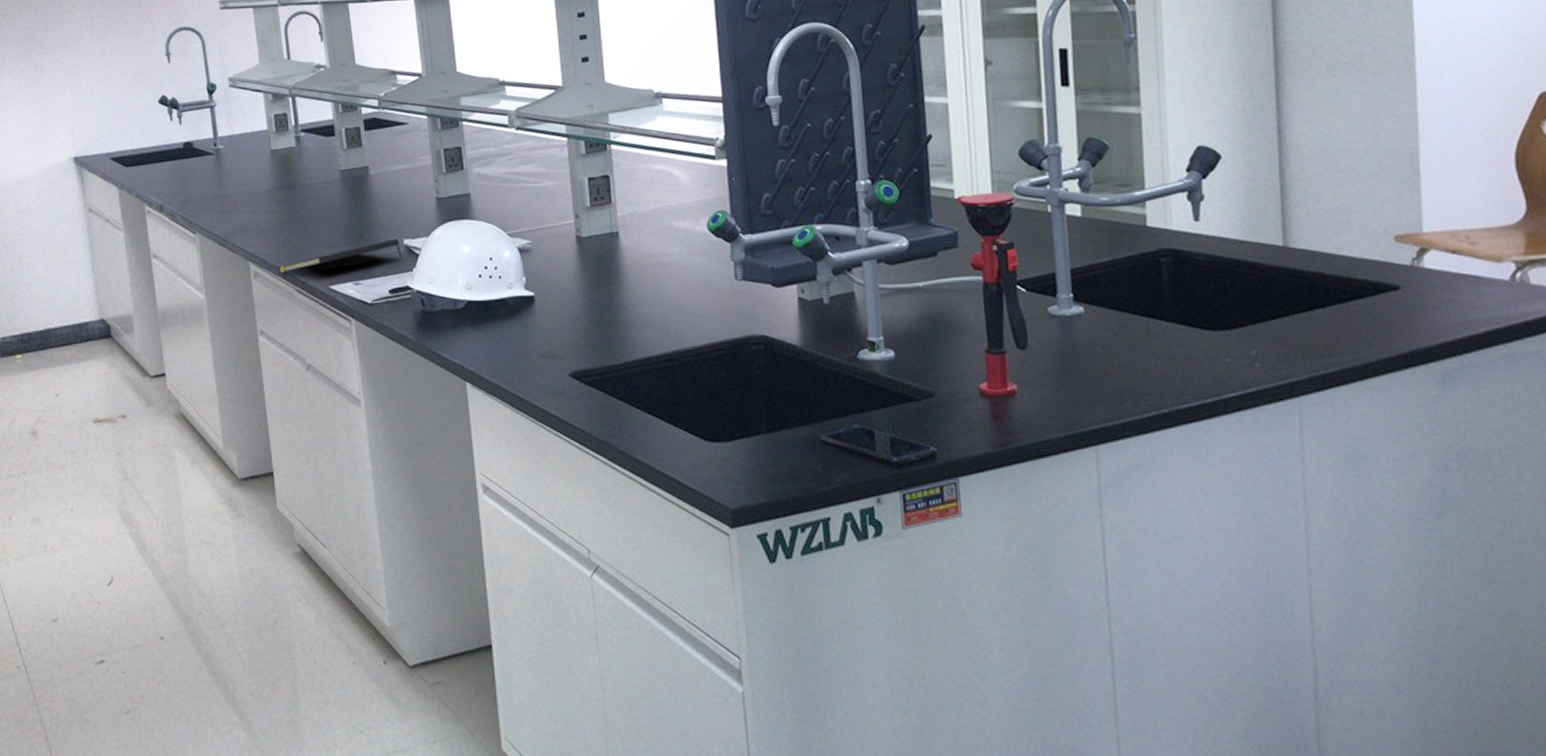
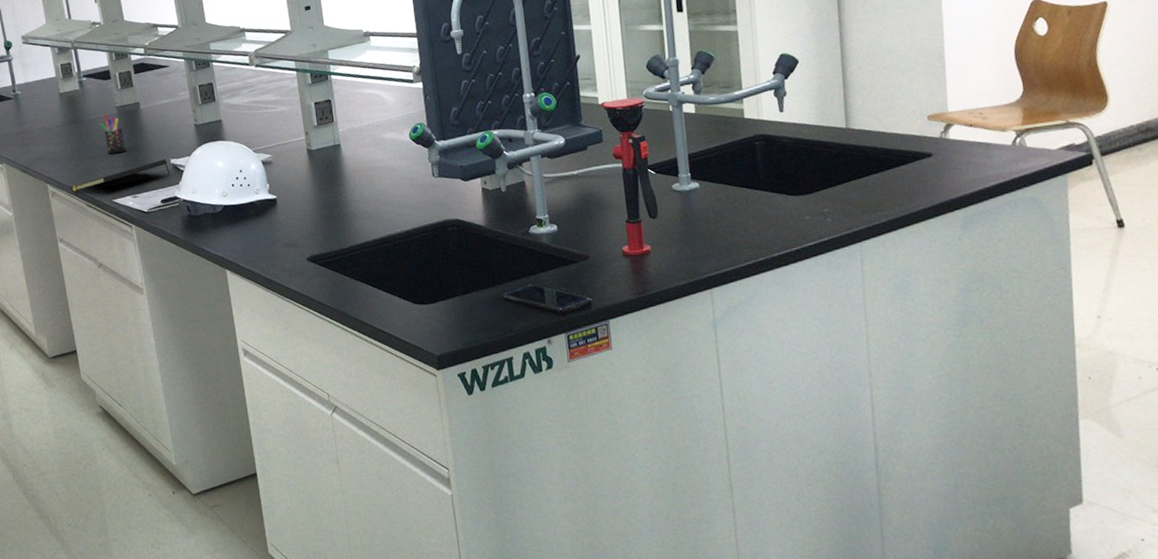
pen holder: none [317,179,350,229] -> present [99,114,127,154]

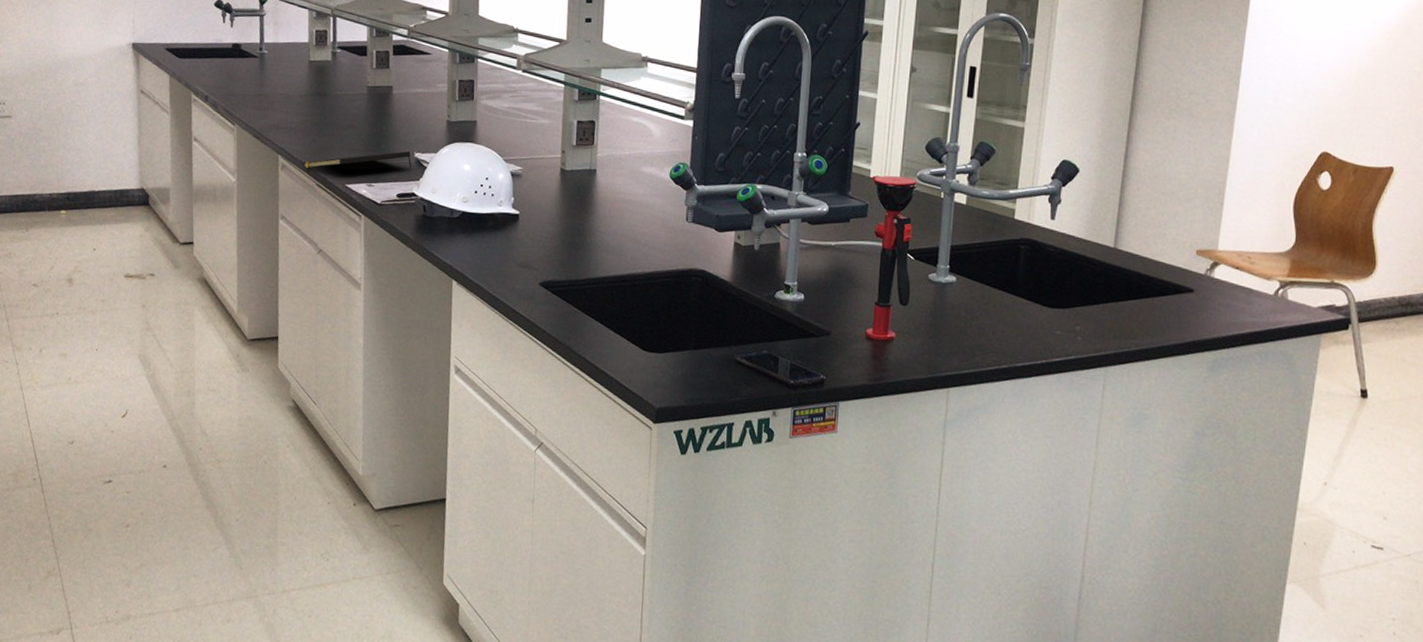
pen holder: present [99,114,127,154] -> none [346,92,370,136]

